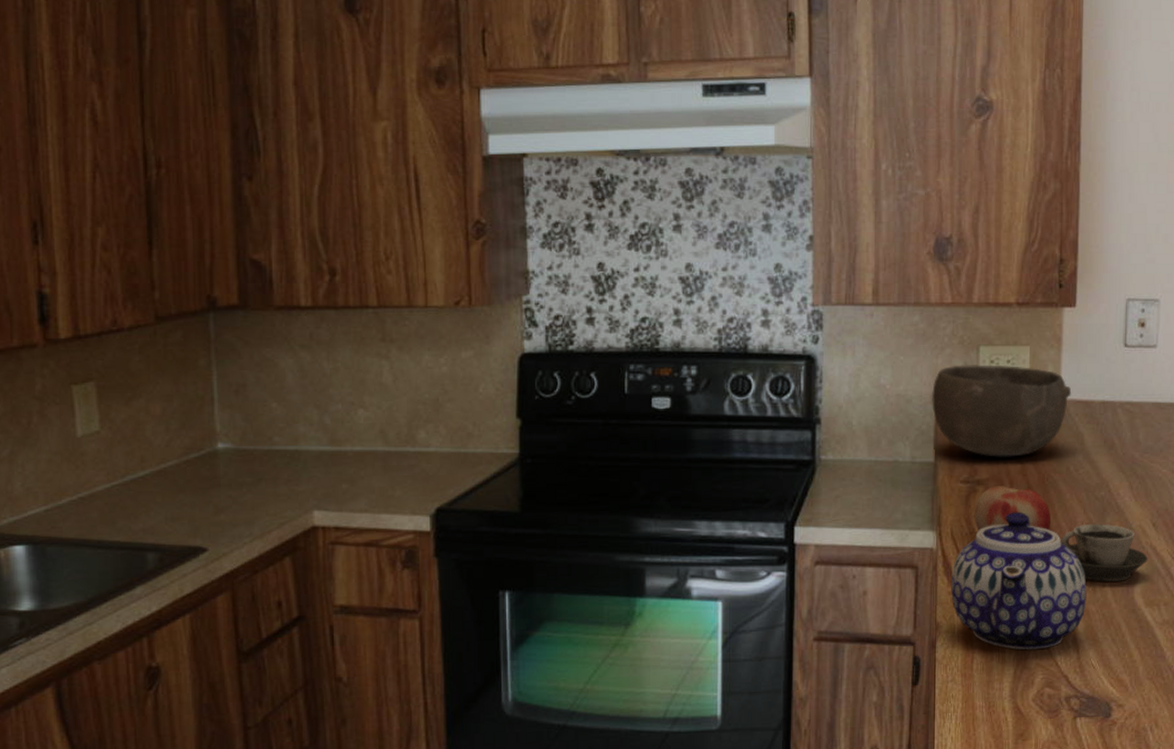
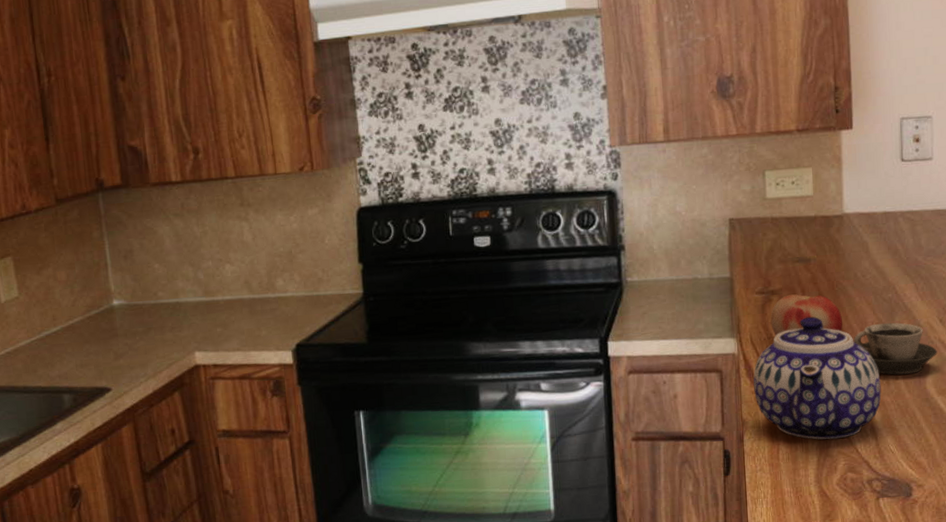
bowl: present [931,365,1072,457] -> none [723,186,855,269]

